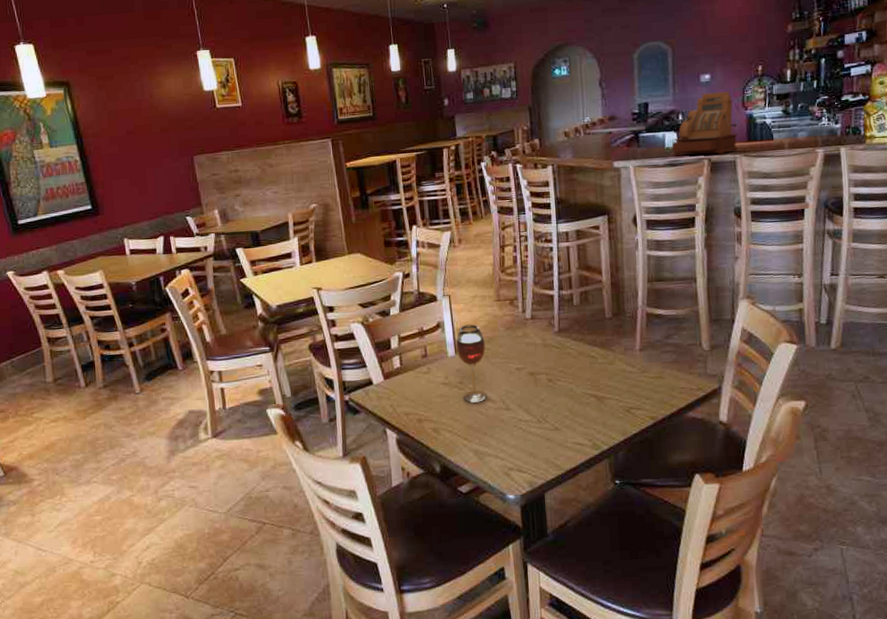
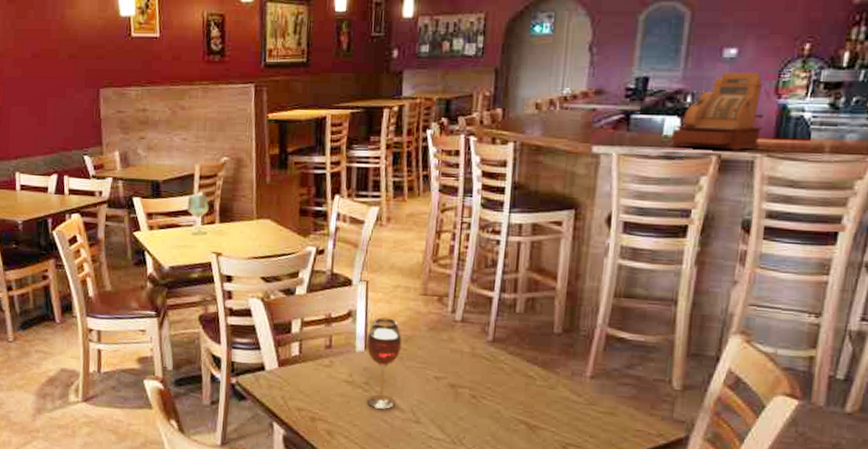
wine glass: none [285,238,307,276] -> present [187,194,209,236]

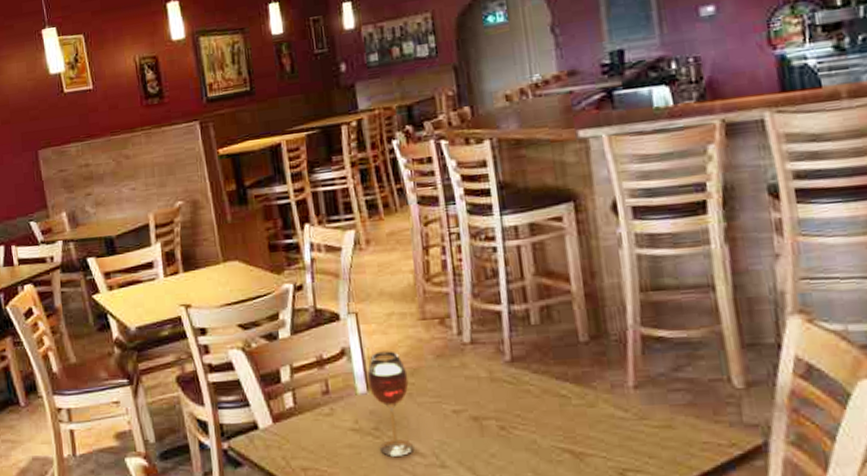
wine glass: present [187,194,209,236] -> none [145,243,172,290]
cash register: present [671,71,765,151] -> none [663,25,768,119]

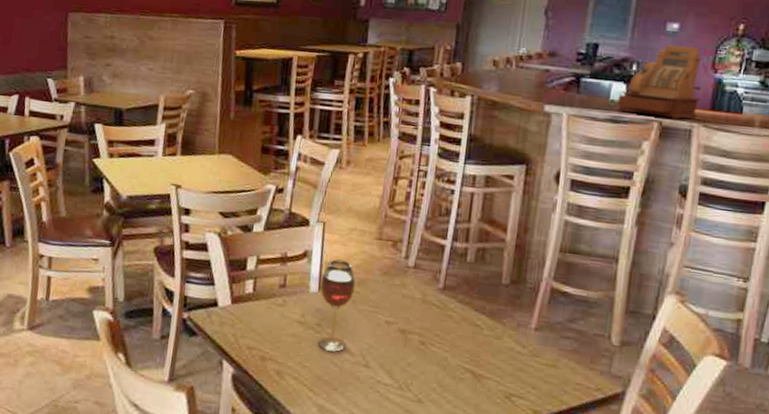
cash register: none [663,25,768,119] -> present [617,44,703,120]

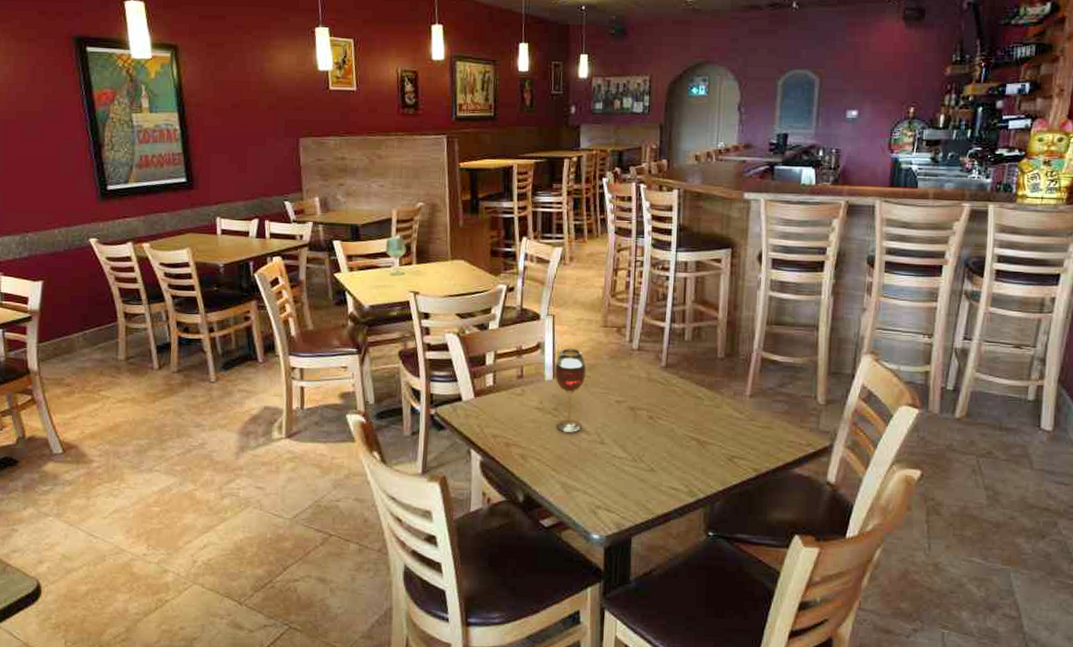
wine glass: none [149,124,172,168] -> present [385,237,406,277]
cash register: present [617,44,703,120] -> none [808,130,881,197]

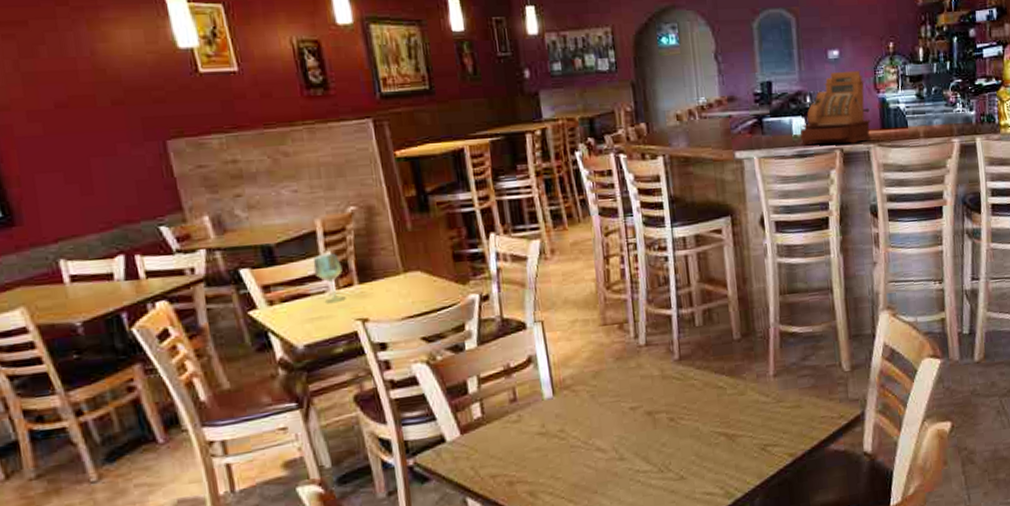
wineglass: present [554,348,586,432] -> none [552,356,595,455]
cash register: none [808,130,881,197] -> present [800,70,872,146]

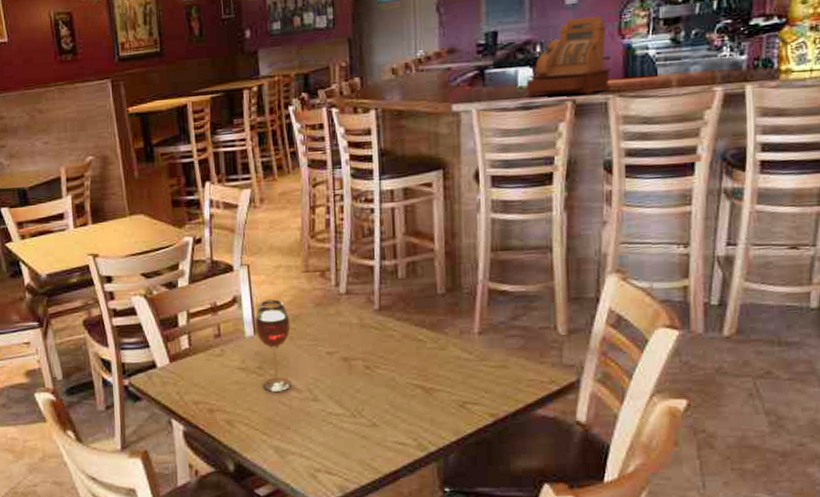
wine glass: present [313,253,346,304] -> none [57,196,81,240]
wineglass: none [552,356,595,455] -> present [254,299,291,392]

